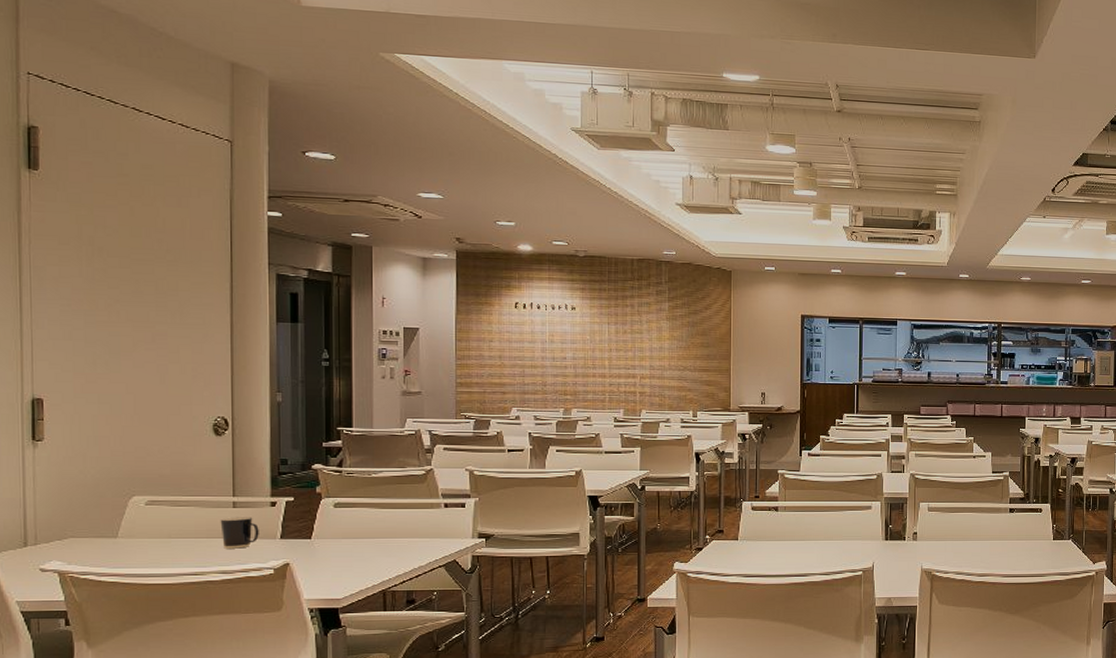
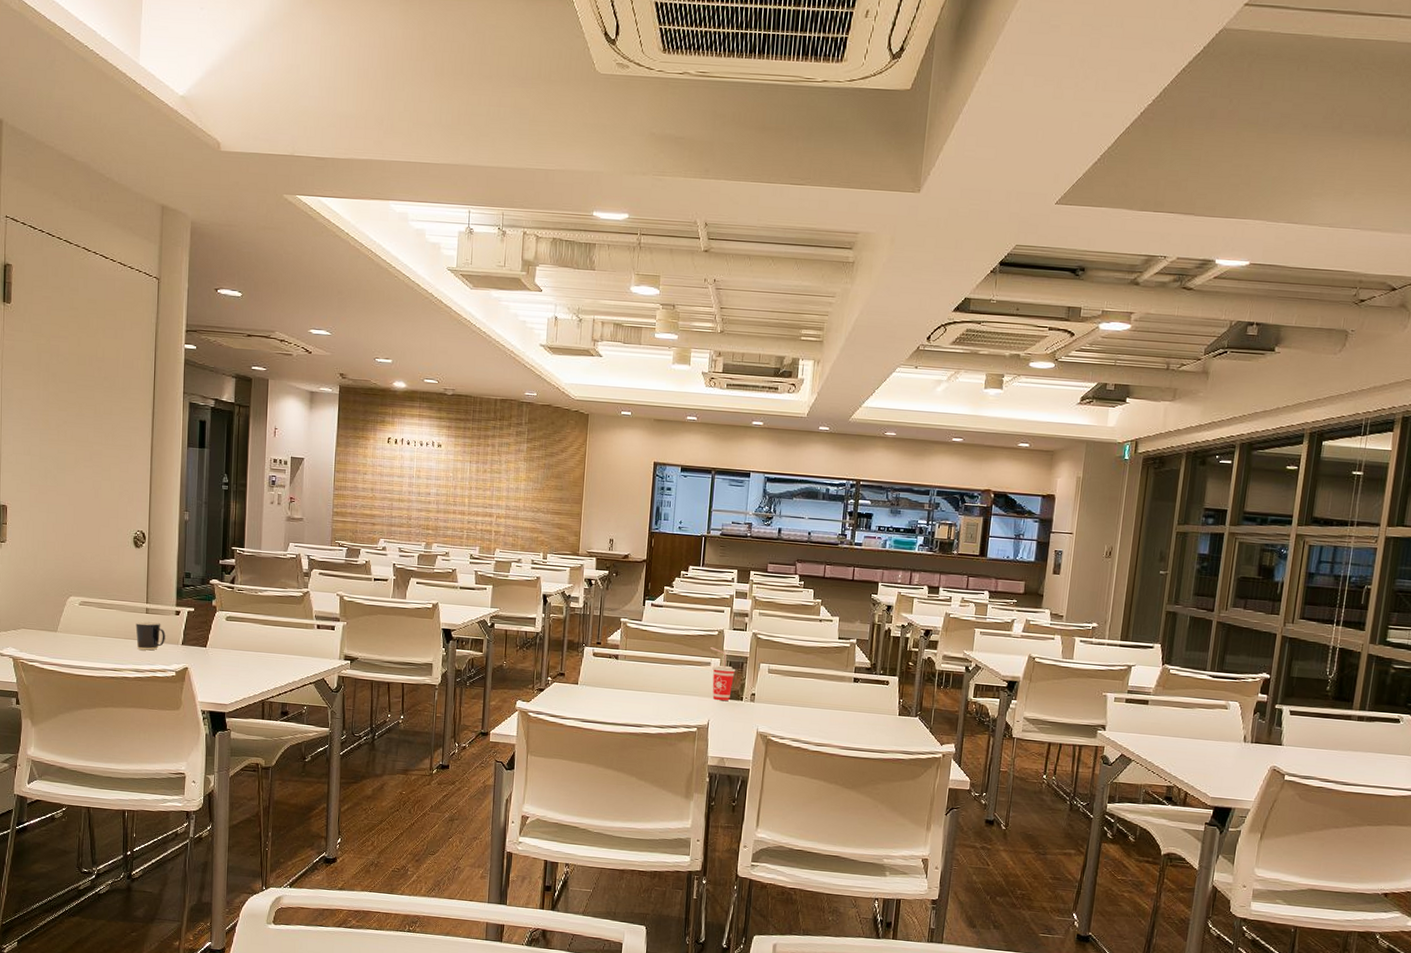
beverage cup: none [870,491,897,543] -> present [710,647,736,701]

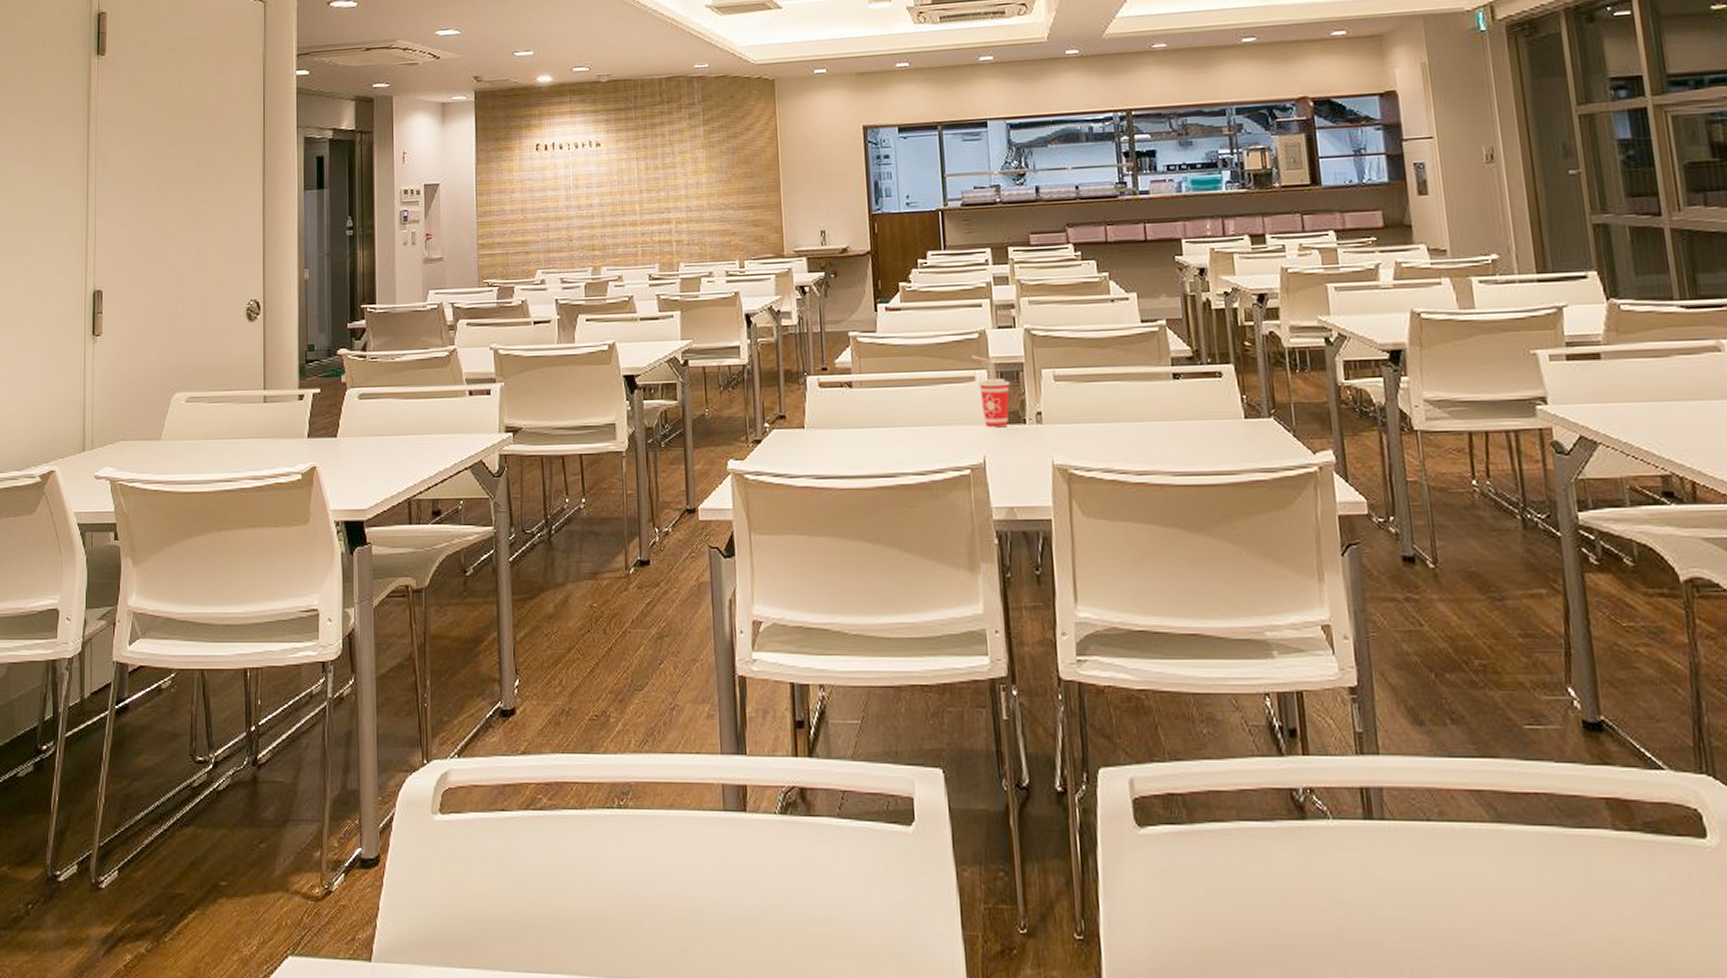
mug: present [135,621,165,651] -> none [252,413,288,450]

